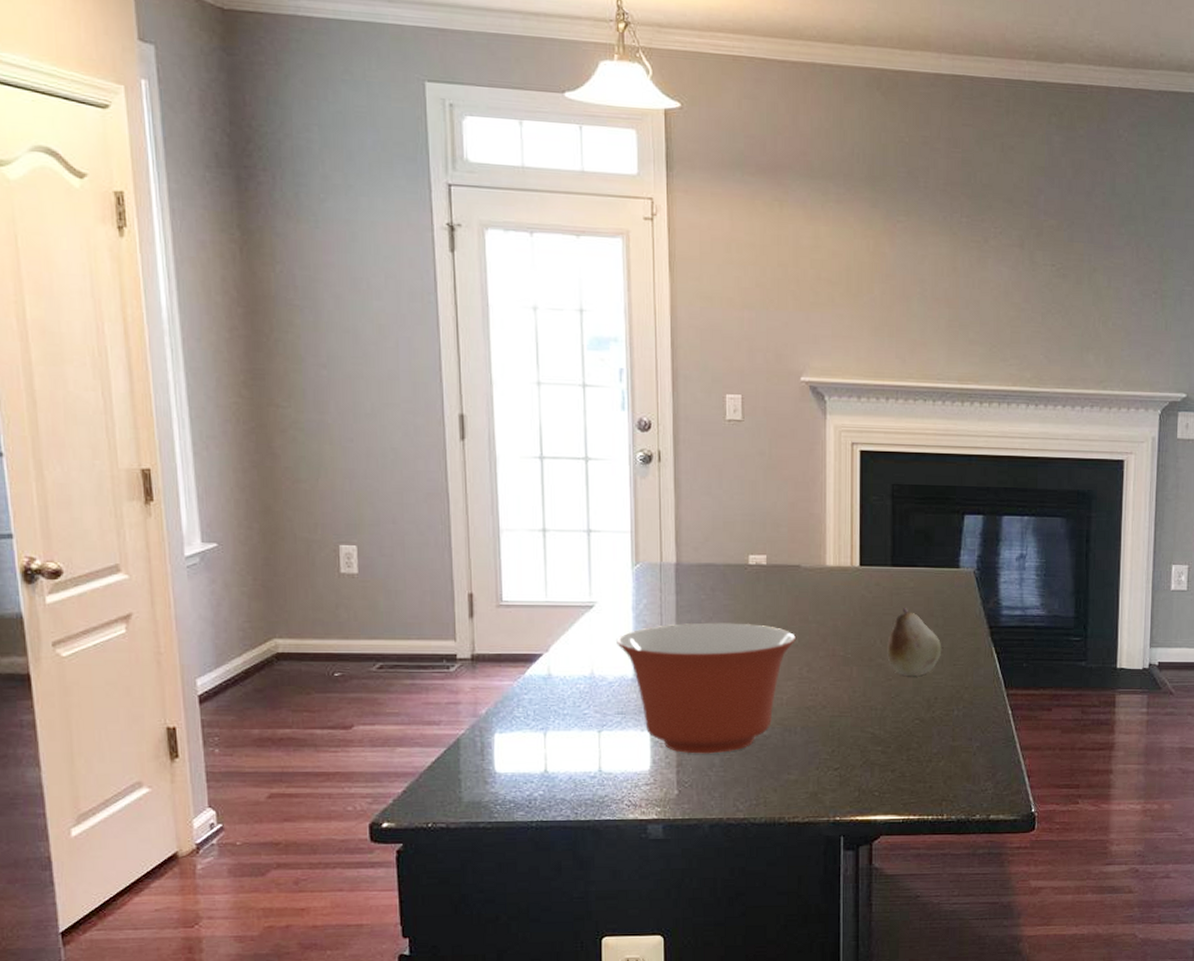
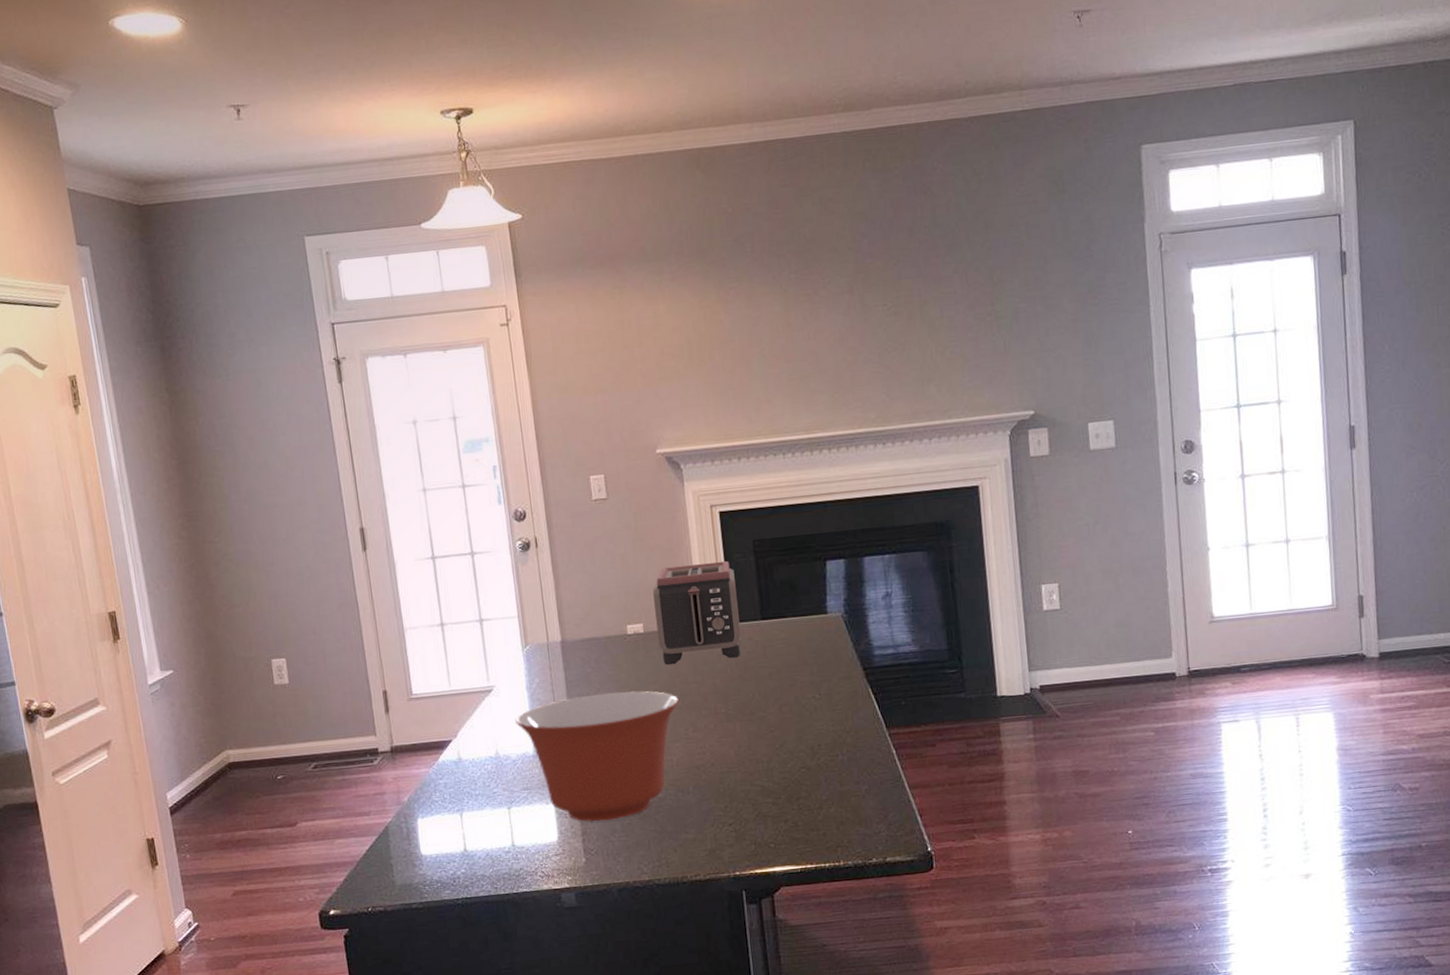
toaster: none [781,501,869,602] -> present [653,560,741,666]
fruit: present [887,607,941,676] -> none [765,658,819,726]

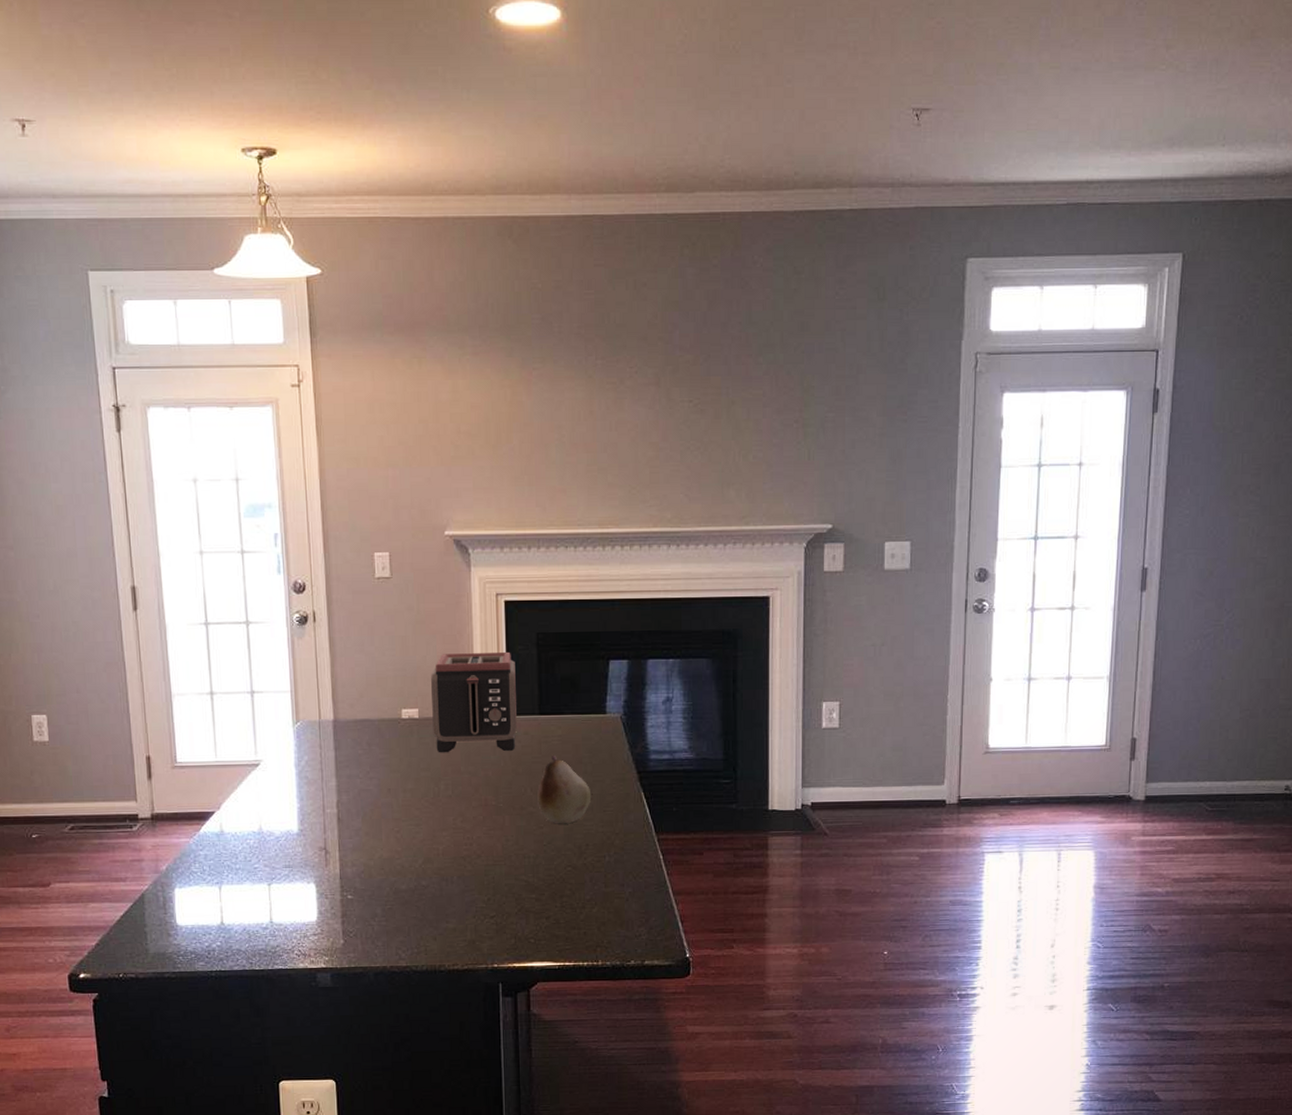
mixing bowl: present [515,691,679,822] -> none [281,776,449,905]
fruit: none [765,658,819,726] -> present [537,755,591,823]

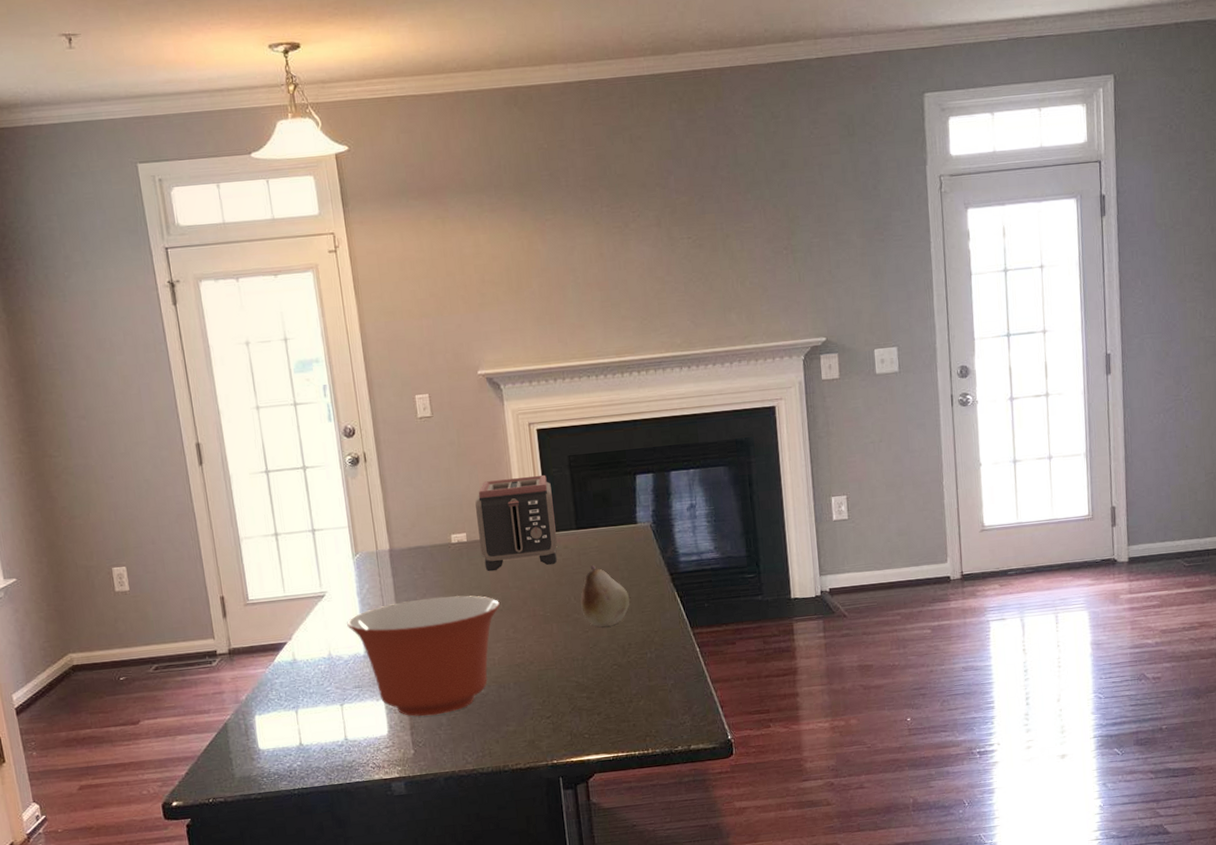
mixing bowl: none [281,776,449,905] -> present [347,595,500,717]

